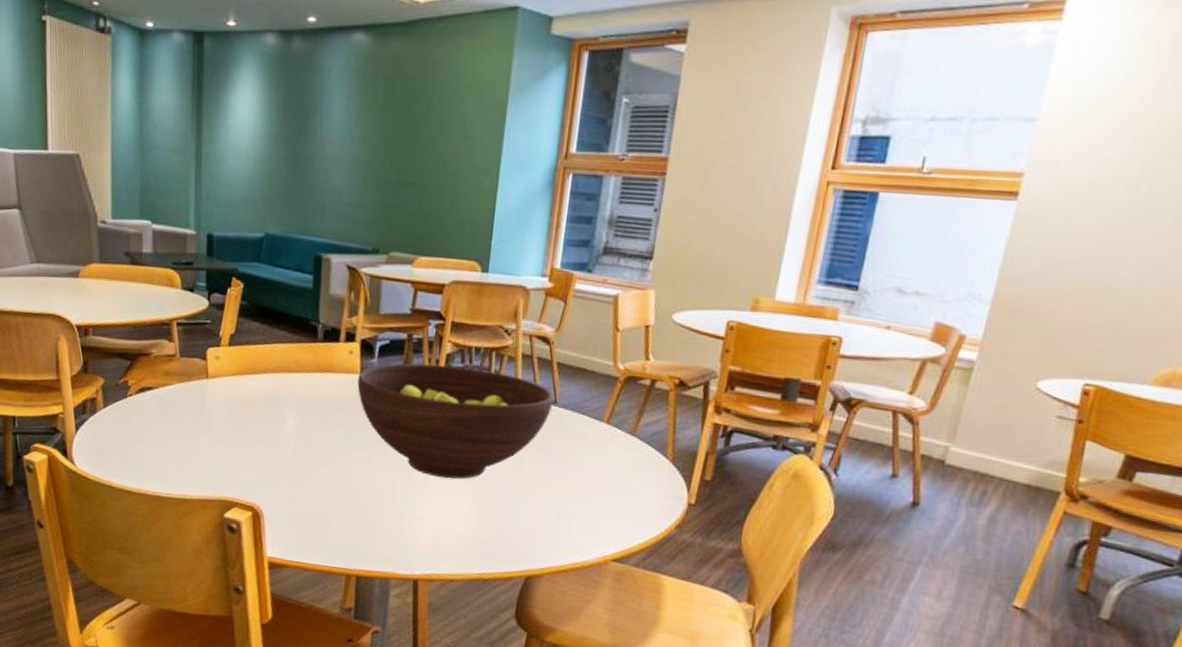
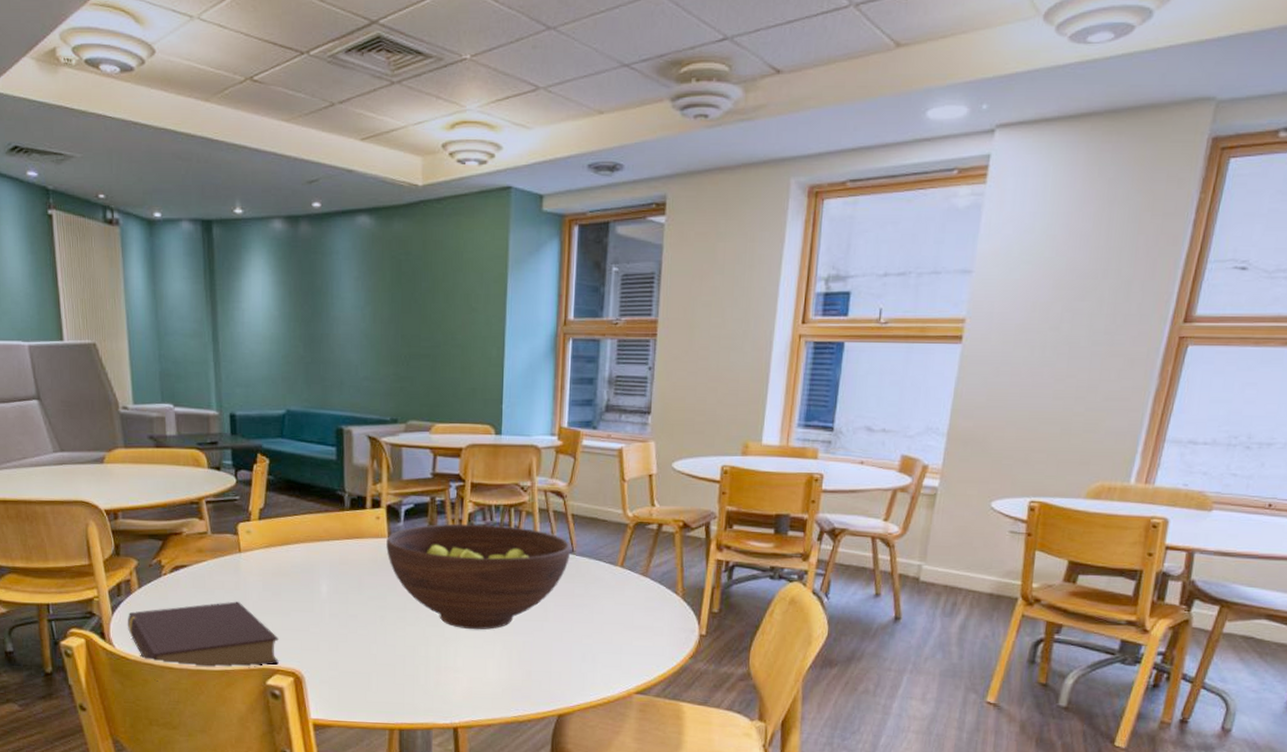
book: none [89,428,240,505] -> present [127,601,279,682]

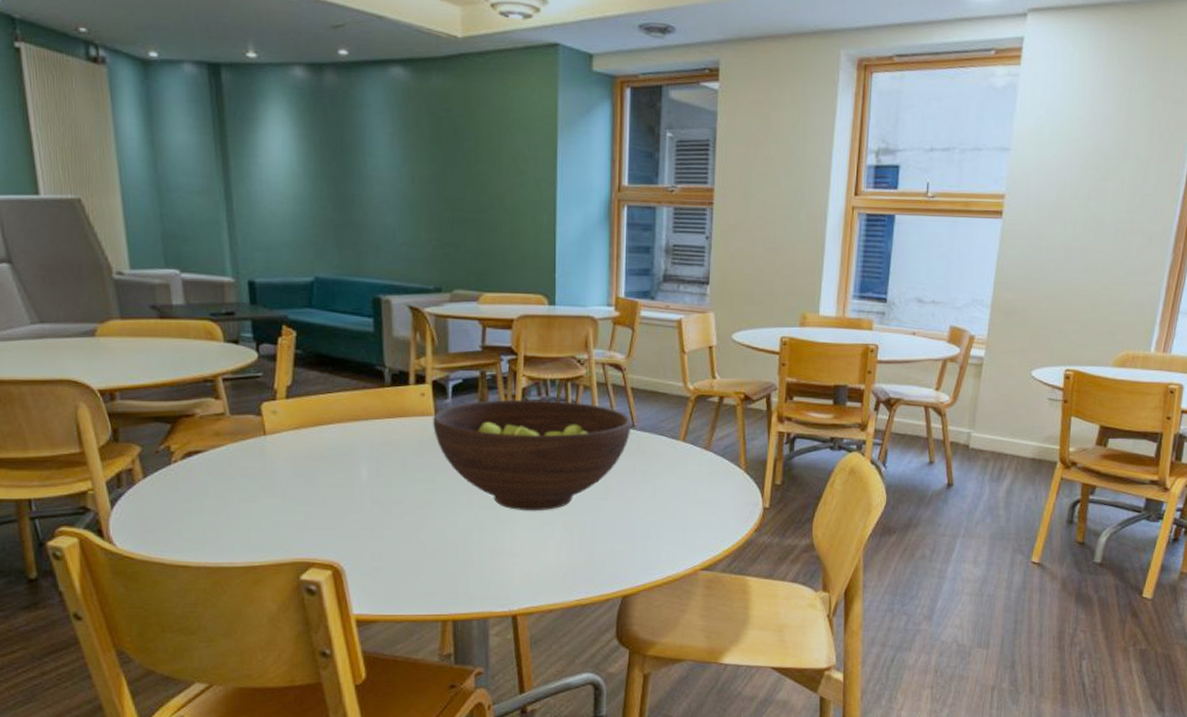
book: present [127,601,279,682] -> none [130,489,314,583]

